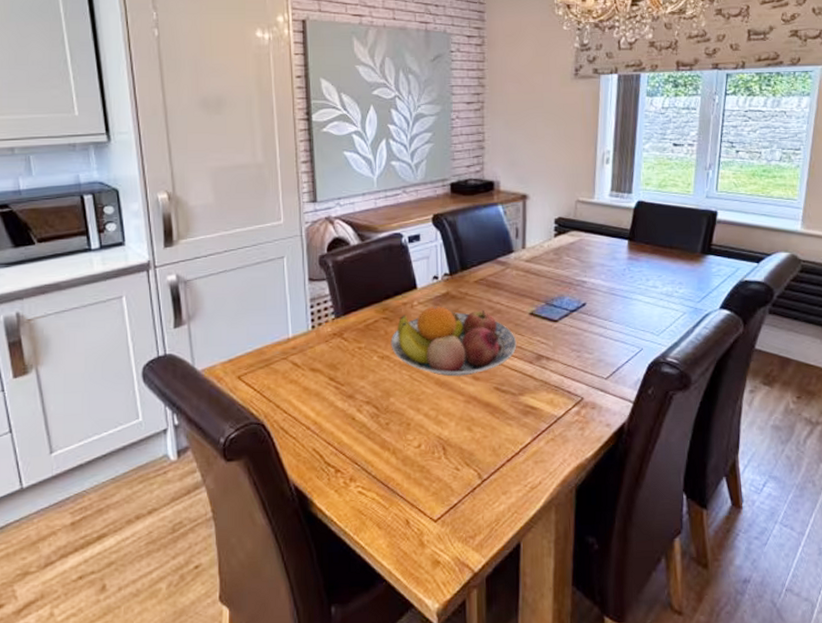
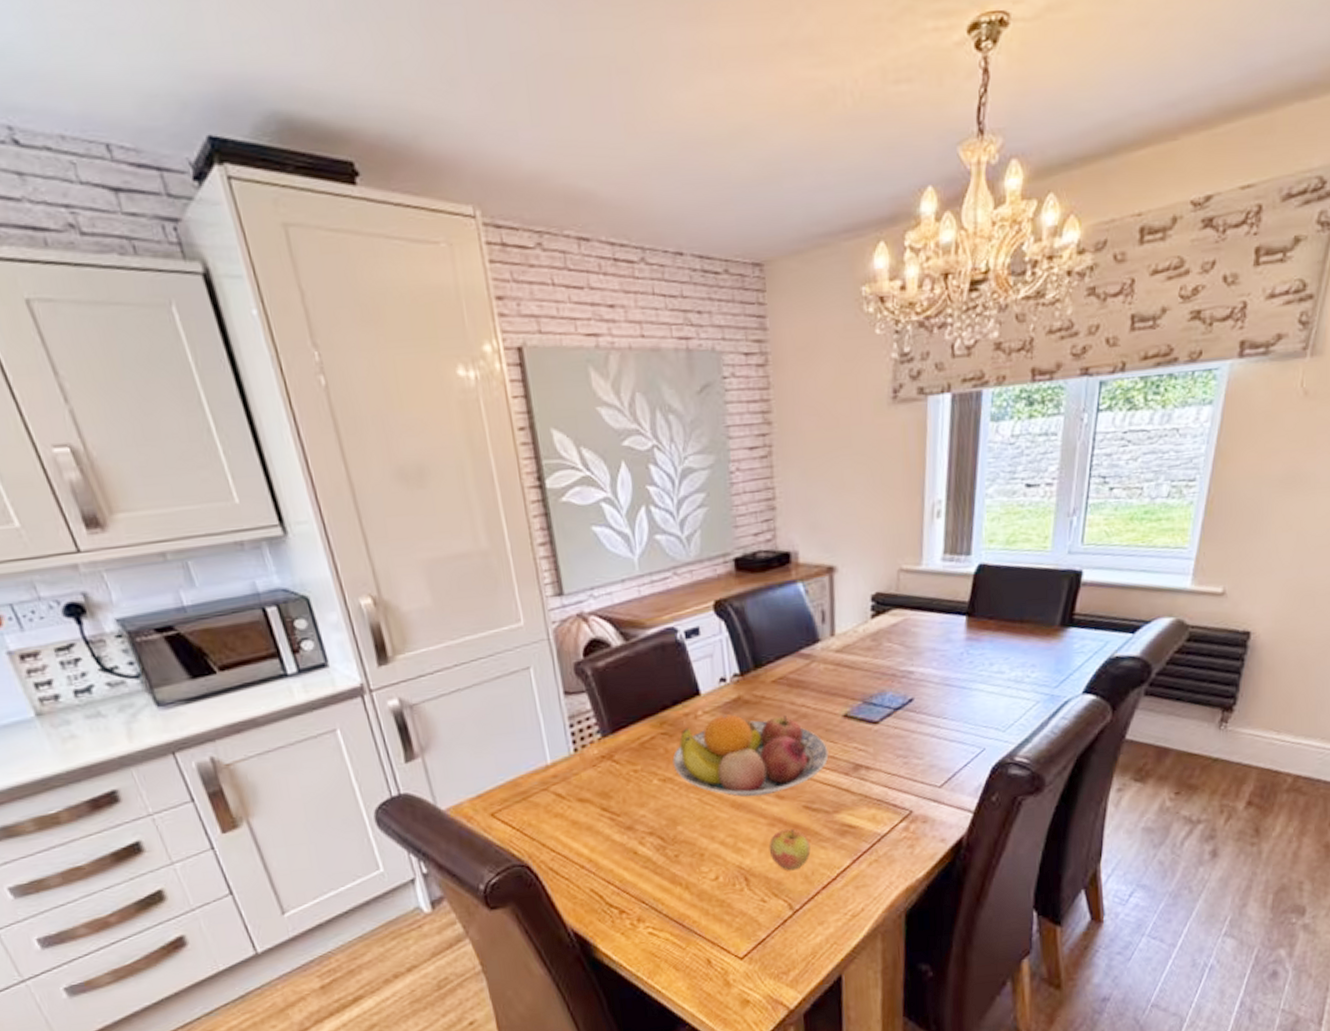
apple: none [464,406,499,444] -> present [769,828,811,871]

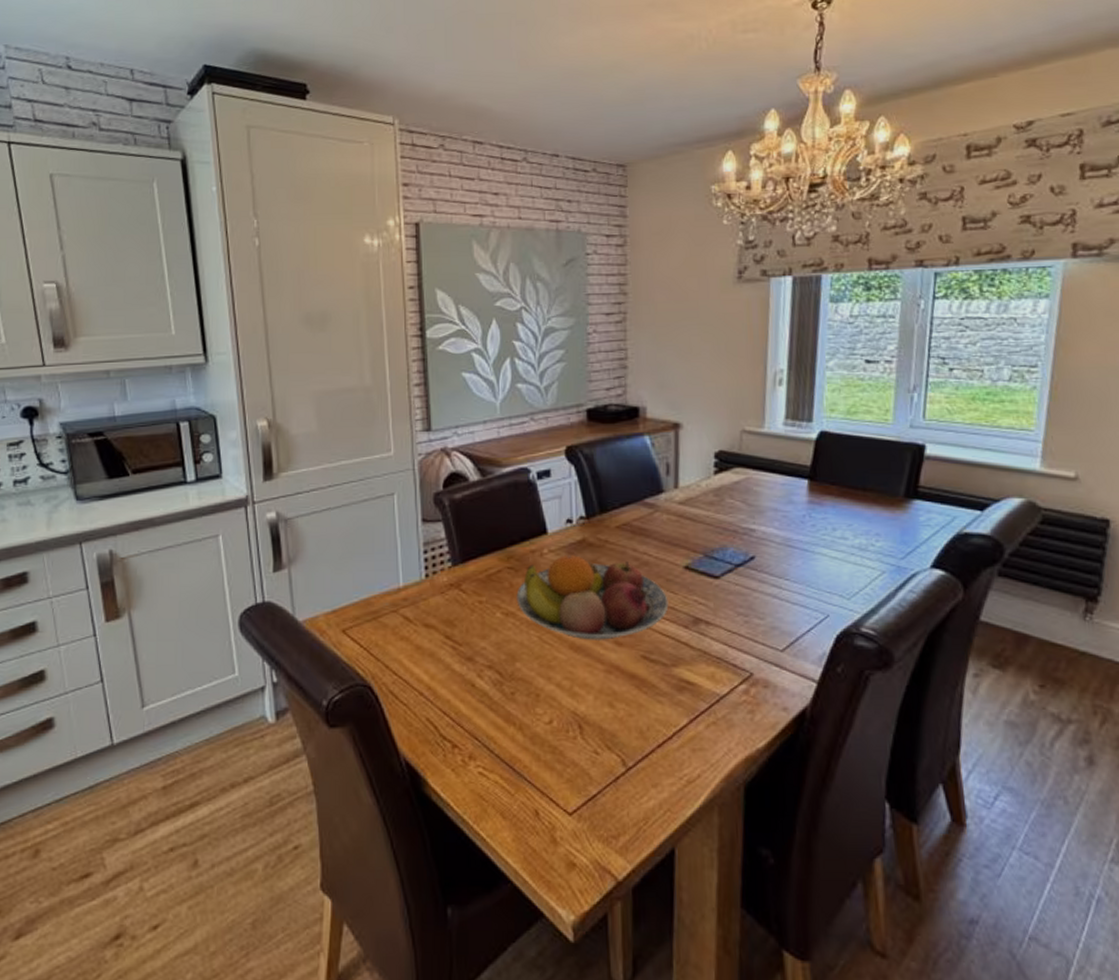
apple: present [769,828,811,871] -> none [604,677,647,723]

